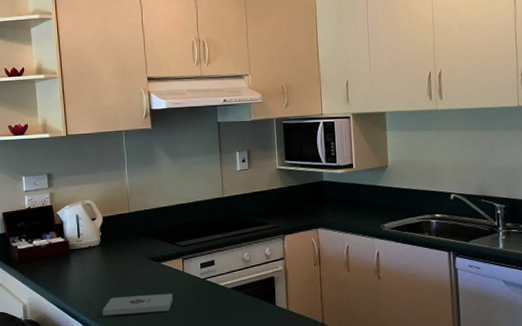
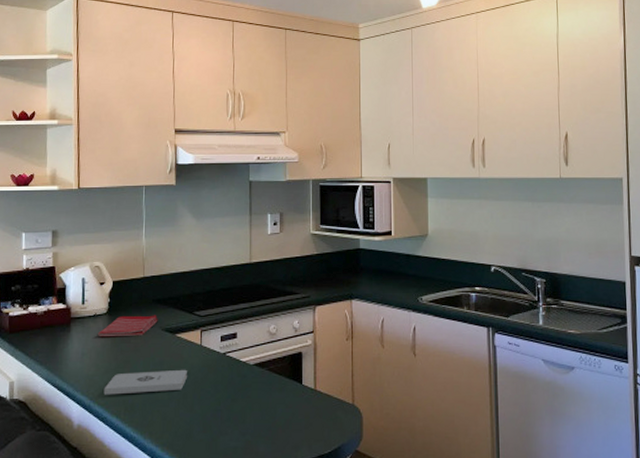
dish towel: none [94,246,144,266] -> present [98,315,158,337]

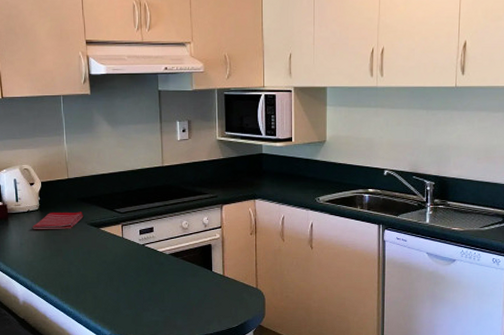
notepad: present [103,369,187,395] -> none [42,257,112,278]

